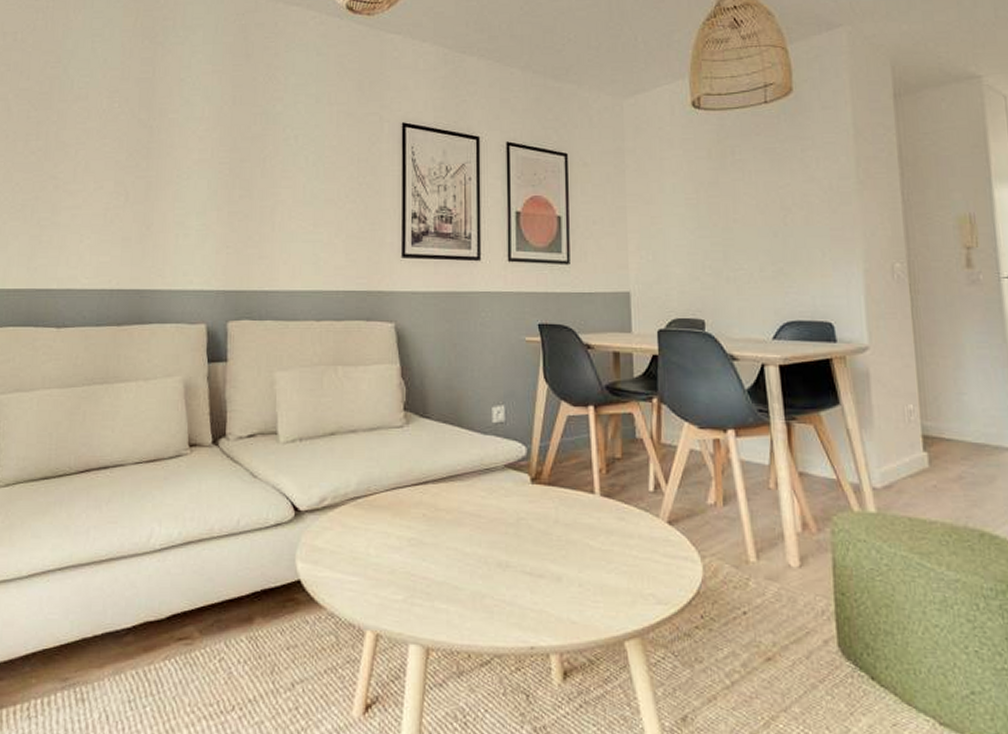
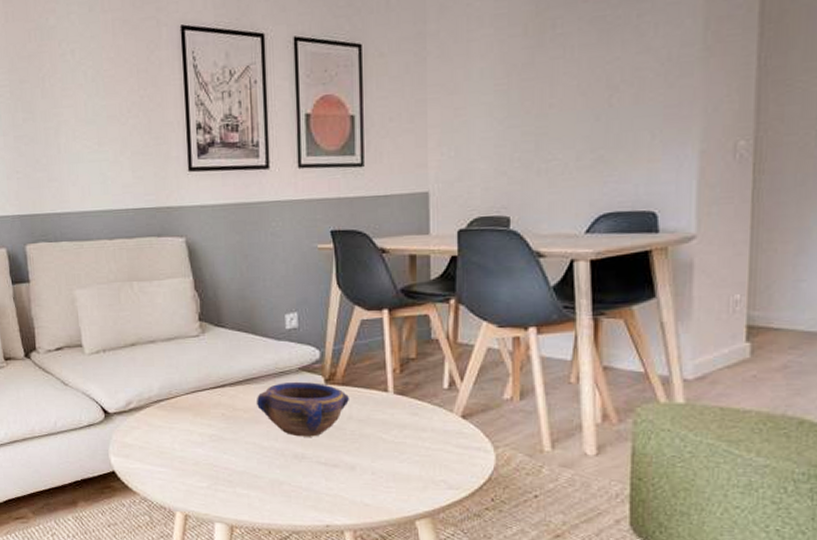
bowl: none [459,479,557,543] -> present [256,381,350,437]

